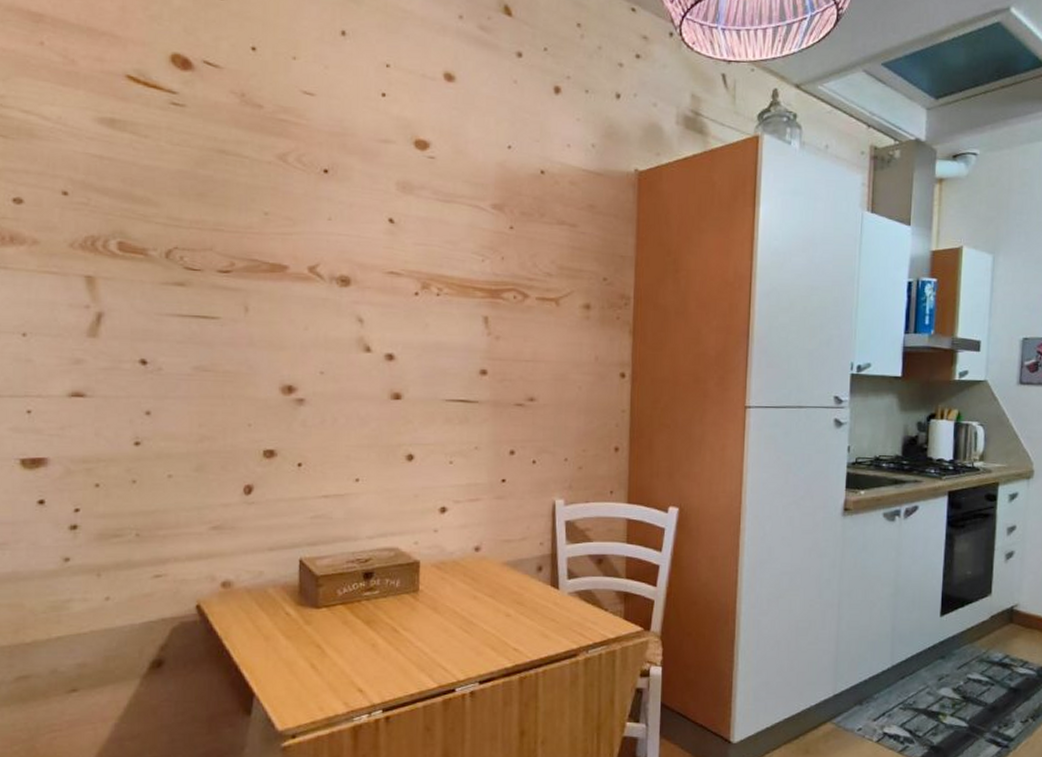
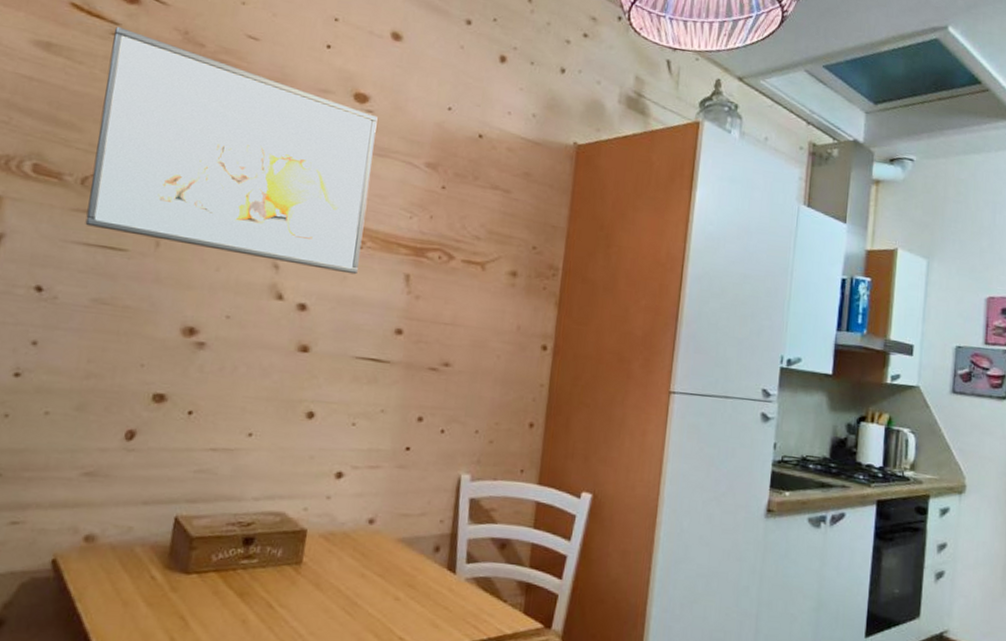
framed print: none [172,96,440,321] -> present [85,27,378,275]

